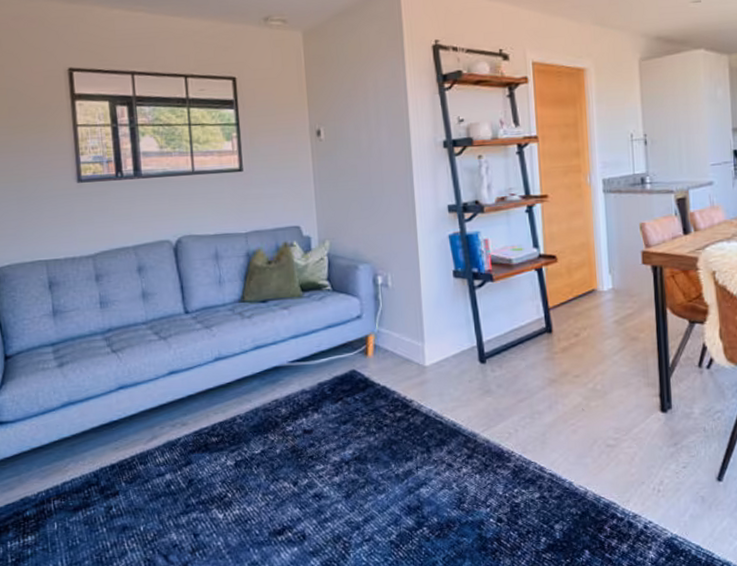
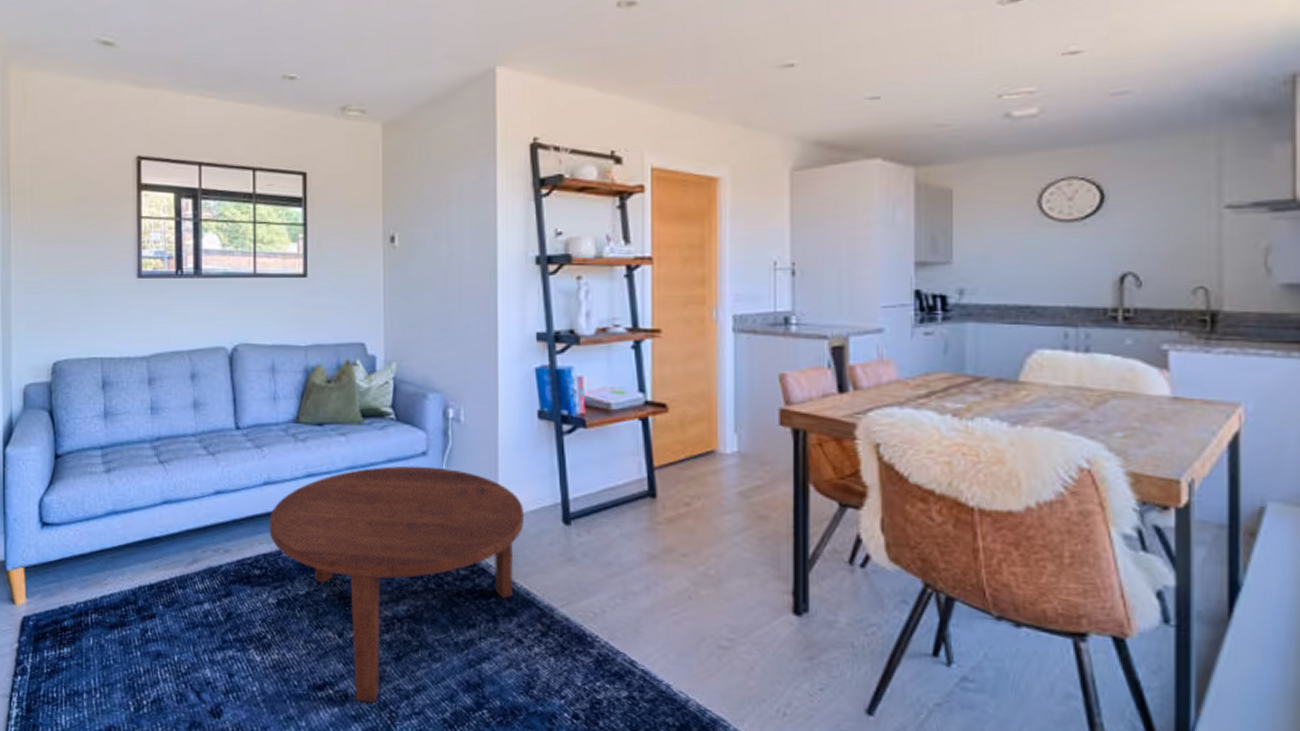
coffee table: none [222,327,447,539] -> present [269,466,524,704]

